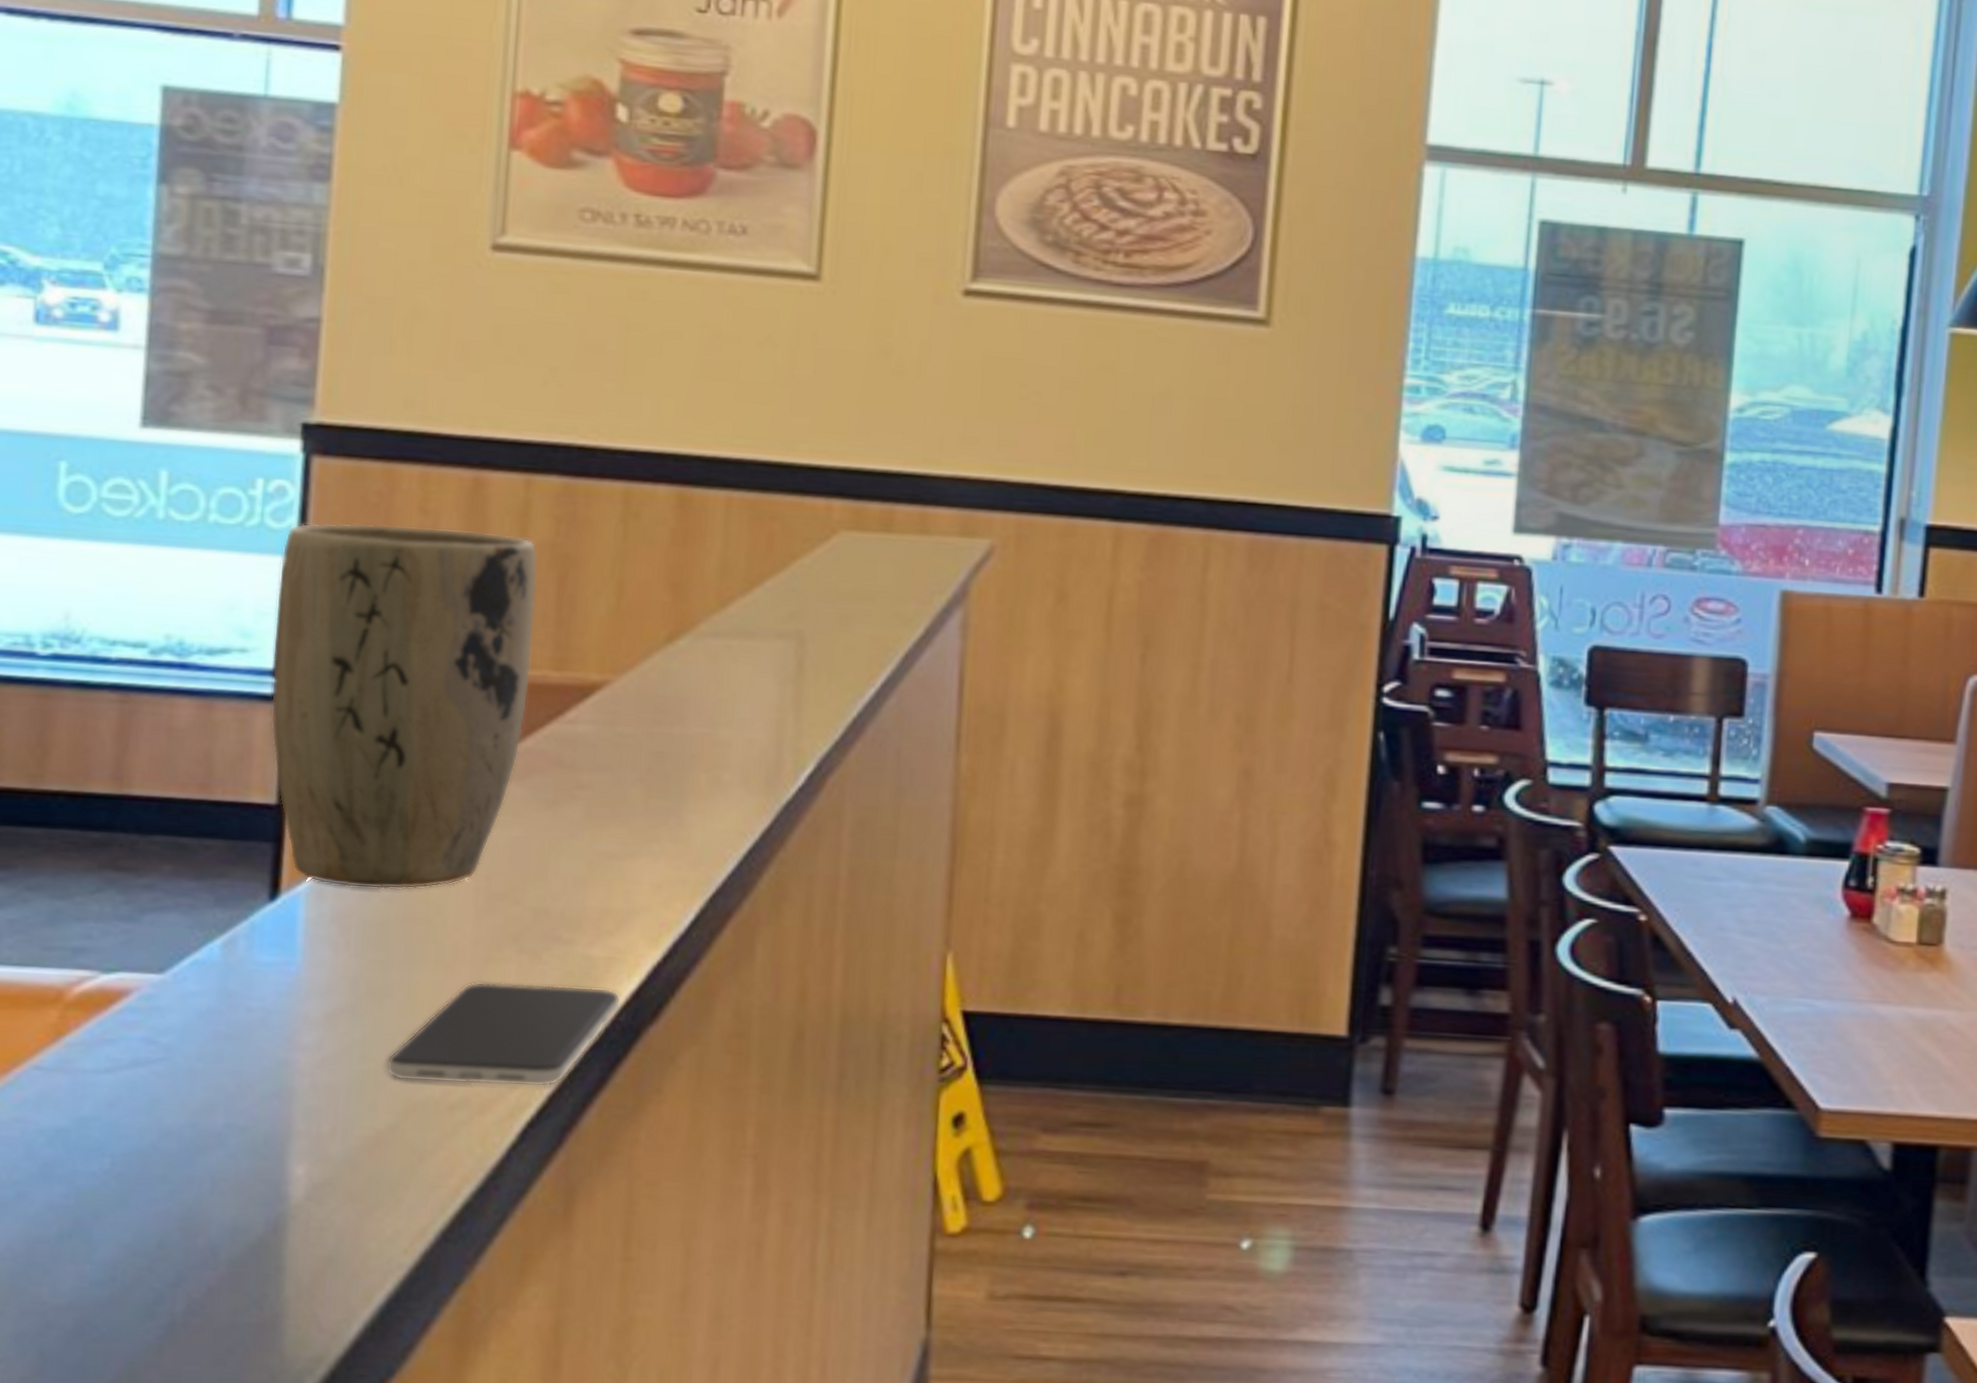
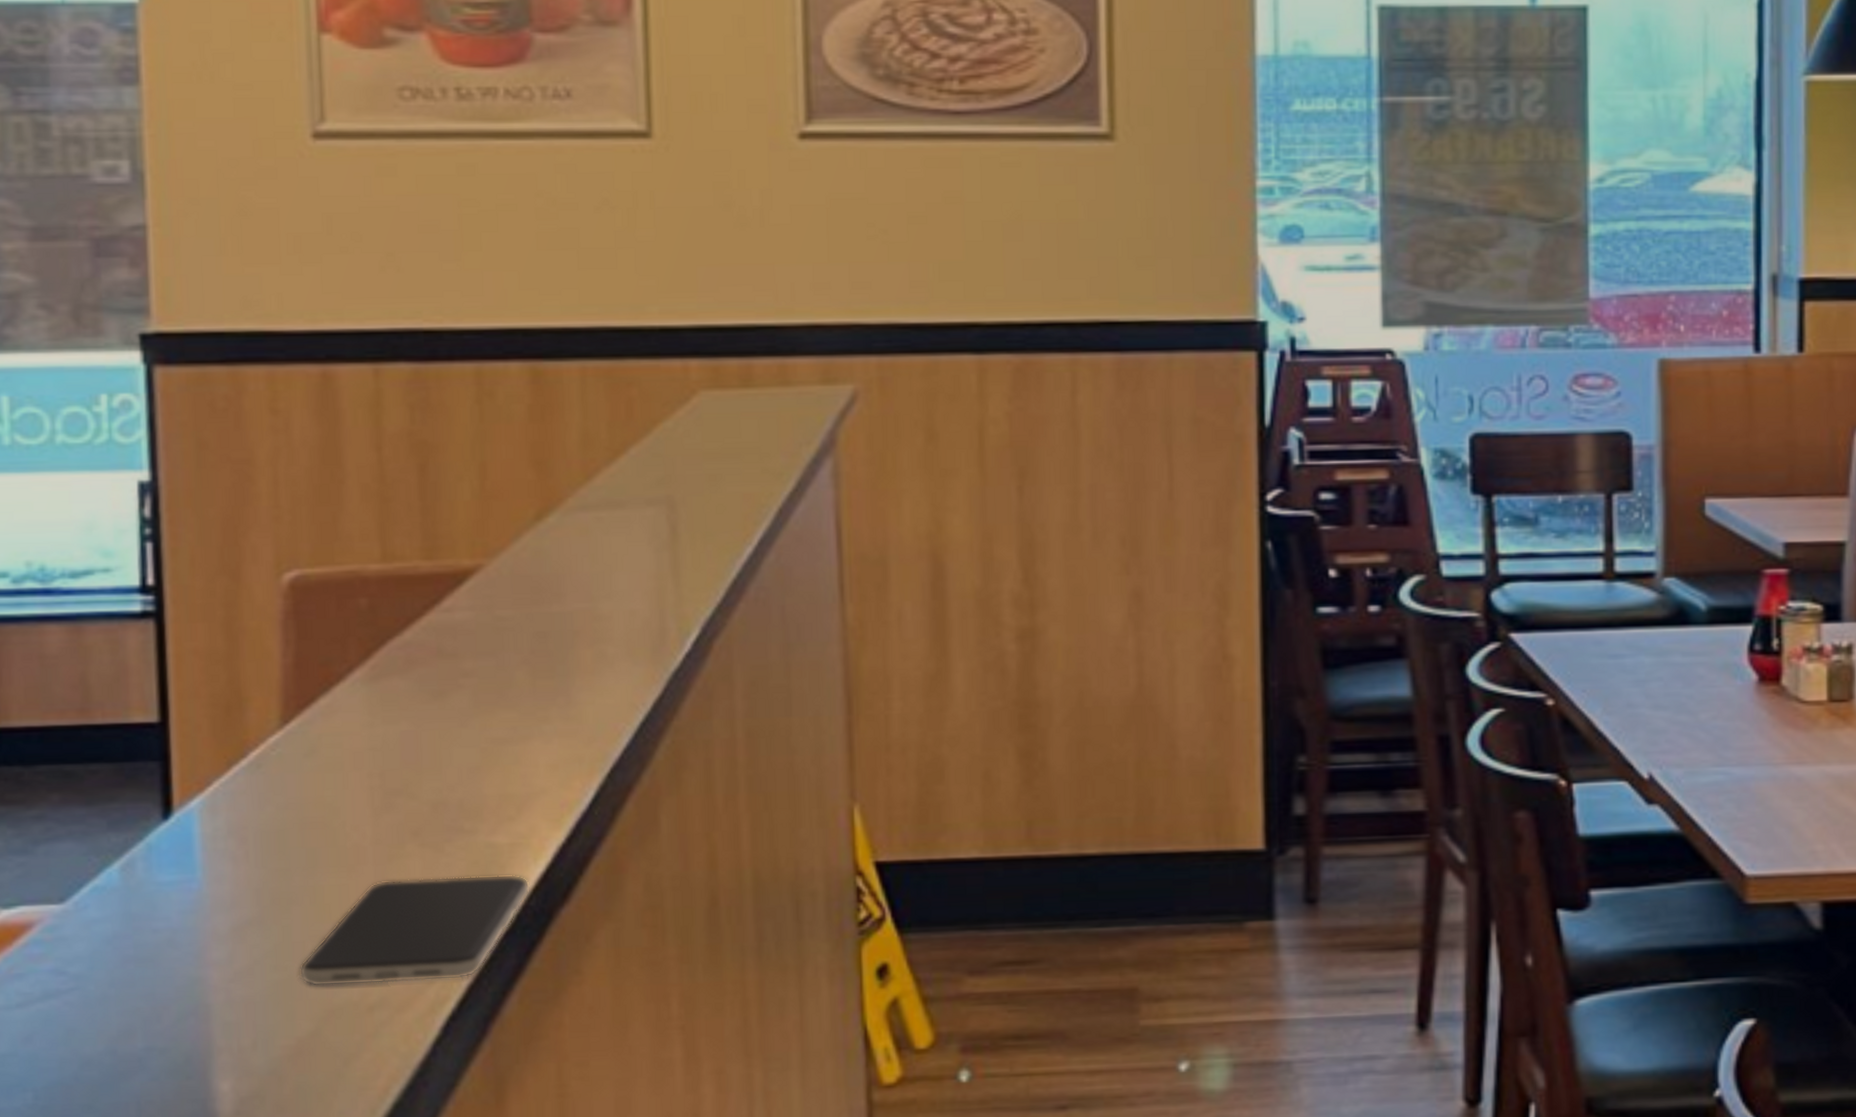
plant pot: present [270,523,538,890] -> none [134,426,402,799]

